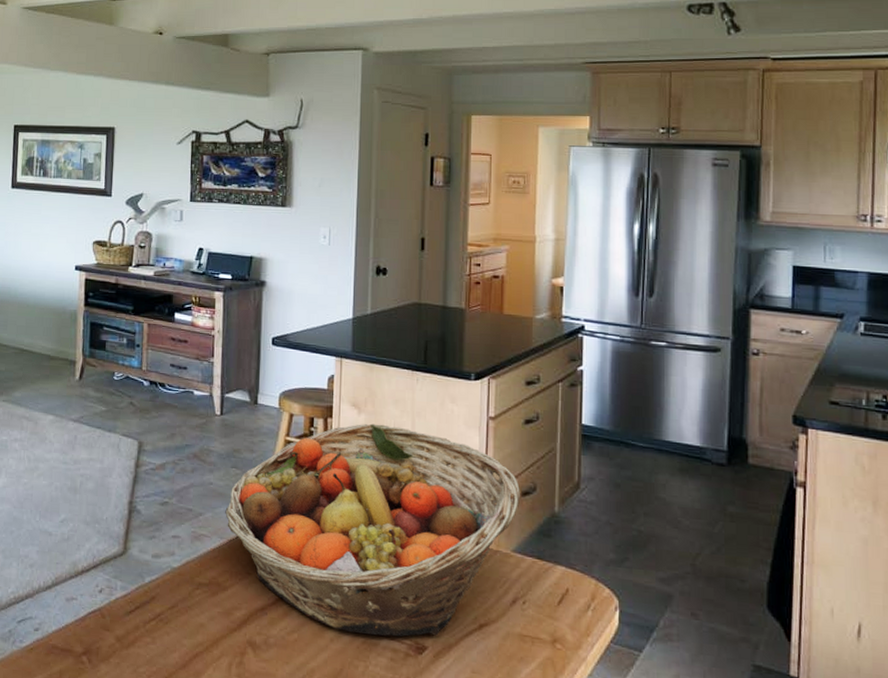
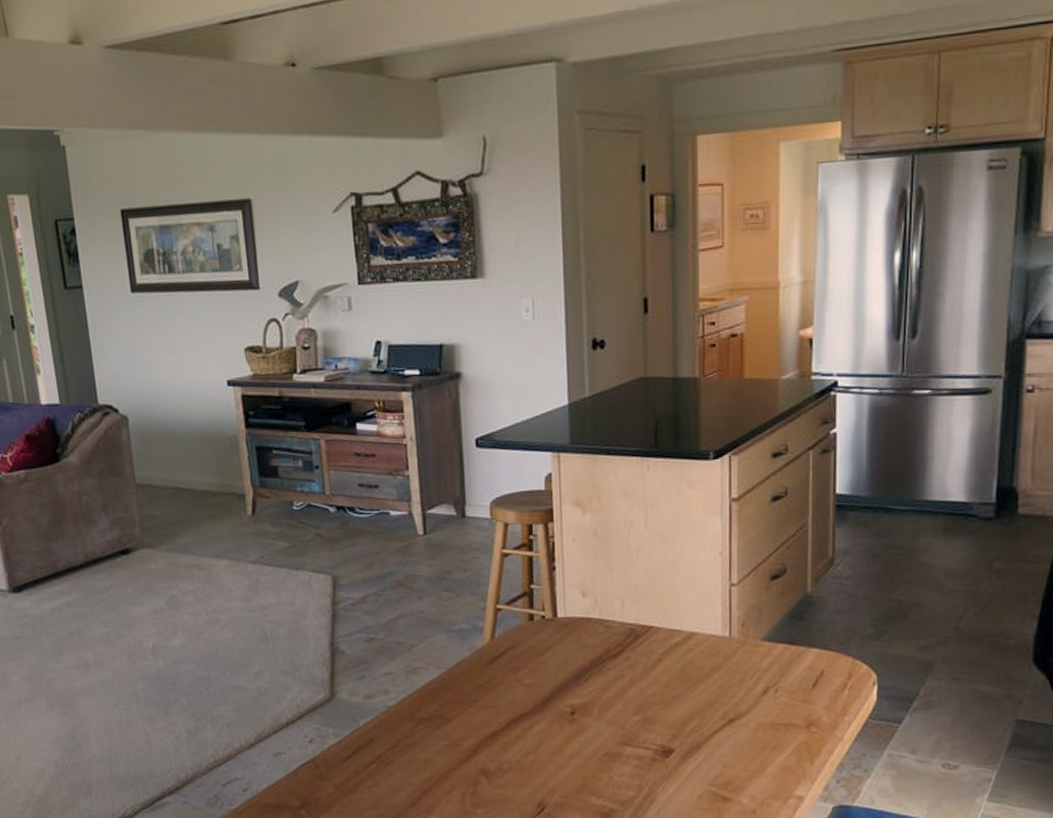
fruit basket: present [225,423,520,637] -> none [441,522,769,746]

